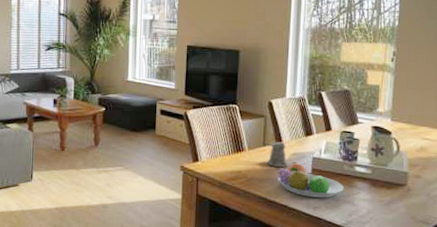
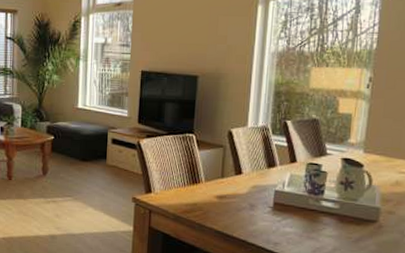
pepper shaker: present [261,141,288,168] -> none [219,173,248,201]
fruit bowl: present [278,162,344,198] -> none [236,195,308,234]

